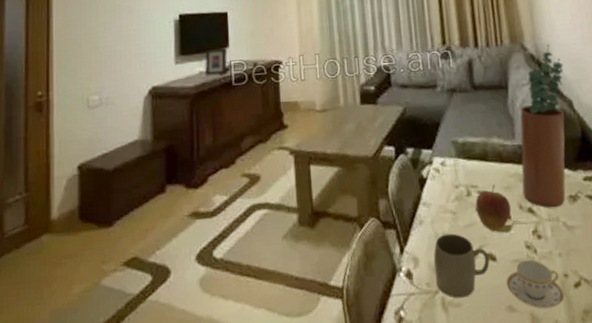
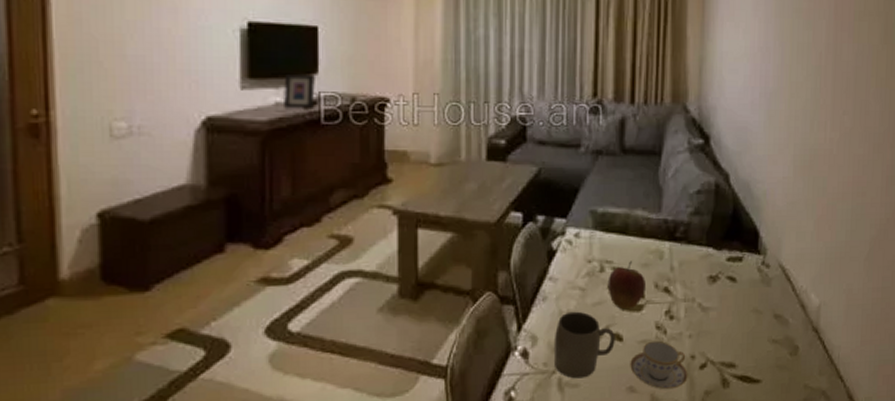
vase: present [520,45,566,207] -> none [661,109,726,287]

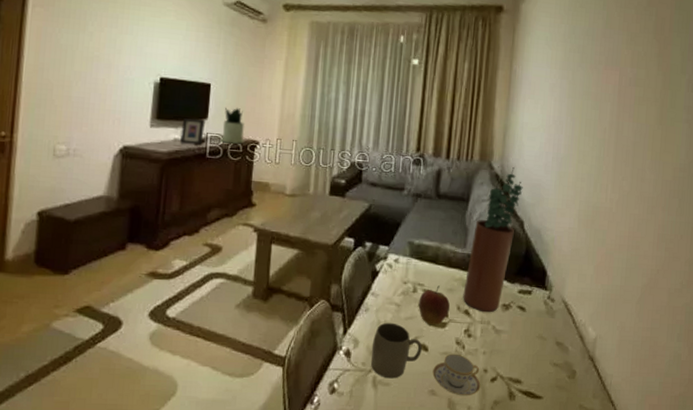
planter: none [337,56,371,103] -> present [220,107,245,144]
vase: none [661,109,726,287] -> present [463,167,523,312]

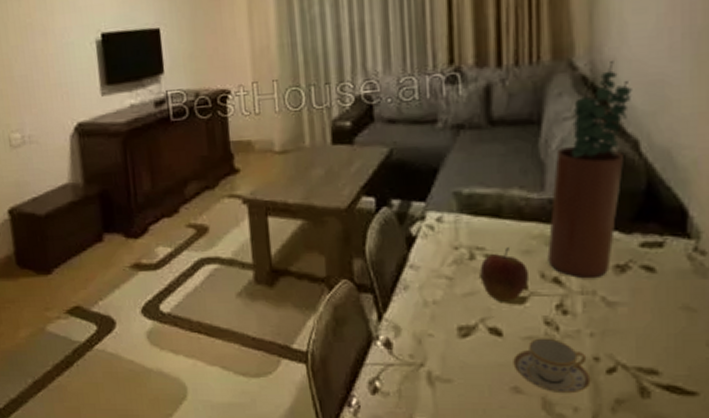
picture frame: present [180,117,205,146] -> none [136,75,163,110]
planter: present [220,107,245,144] -> none [182,52,213,99]
mug: present [370,322,422,379] -> none [419,302,493,374]

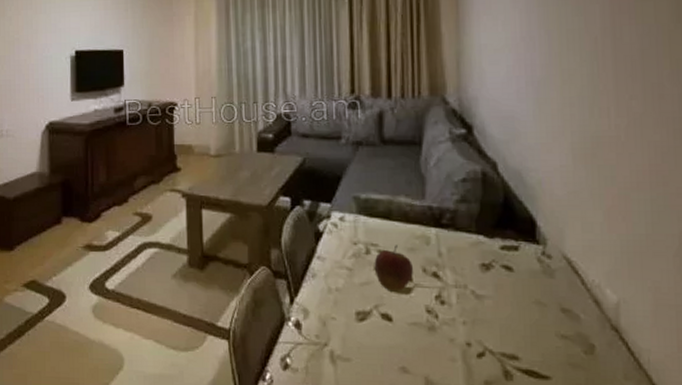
teacup: present [513,338,591,394] -> none [401,324,465,375]
vase: present [547,61,632,278] -> none [428,99,491,273]

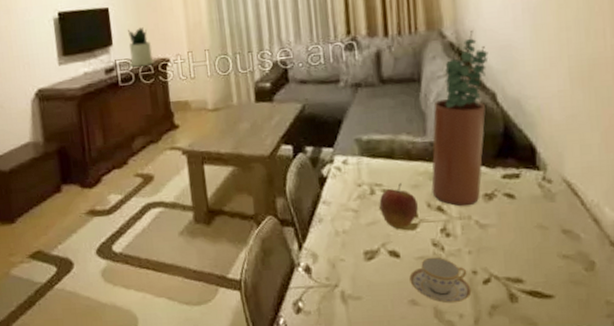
planter: none [138,71,163,108] -> present [128,27,155,67]
teacup: none [401,324,465,375] -> present [409,257,472,304]
vase: none [428,99,491,273] -> present [431,31,488,206]

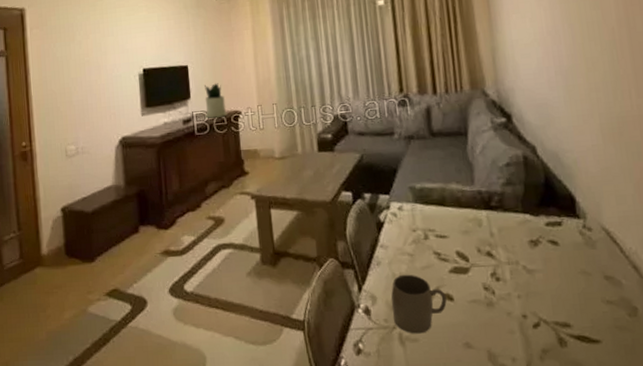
mug: none [333,231,393,292] -> present [390,274,447,334]
fruit: present [379,183,419,229] -> none [432,229,470,273]
teacup: present [409,257,472,304] -> none [463,300,523,347]
vase: present [431,31,488,206] -> none [480,90,528,251]

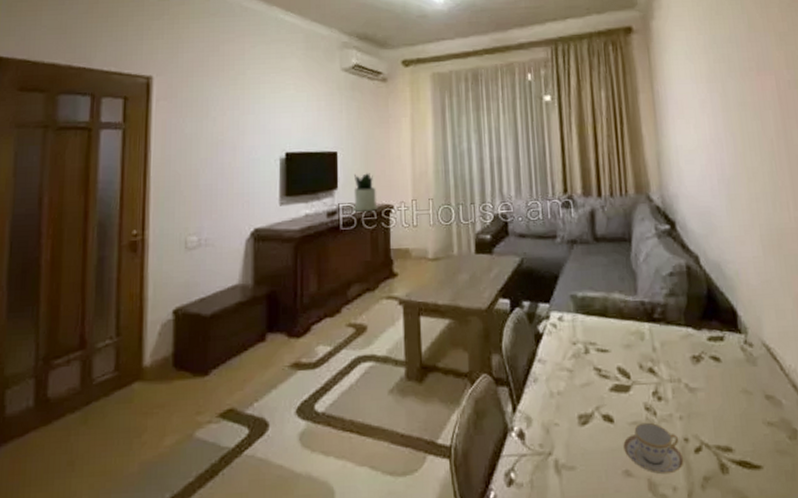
mug: present [390,274,447,334] -> none [547,392,607,461]
teacup: none [463,300,523,347] -> present [623,422,684,475]

